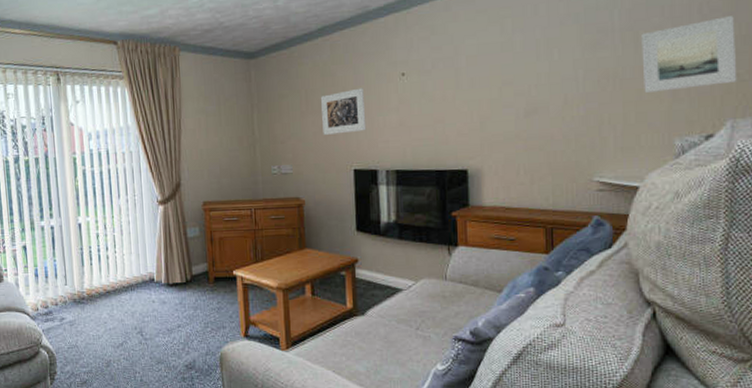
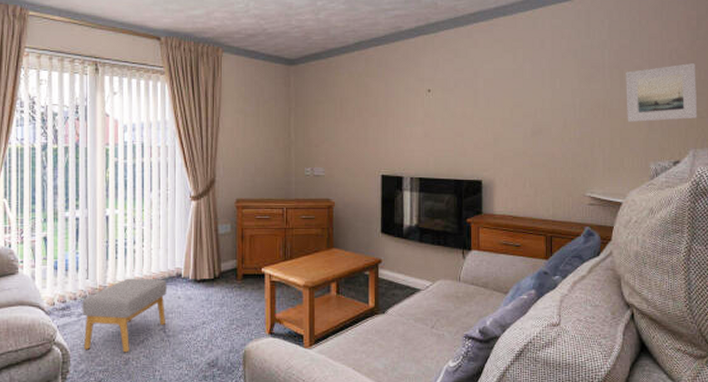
footstool: none [63,283,142,355] -> present [82,278,167,353]
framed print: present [320,88,367,135] -> none [354,100,395,141]

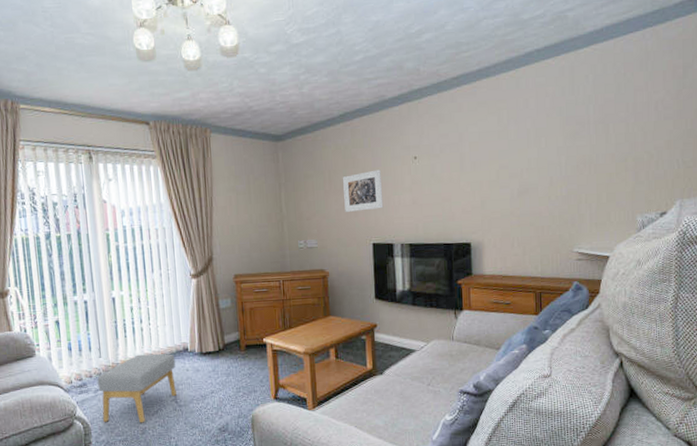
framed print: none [354,100,395,141] -> present [342,169,384,212]
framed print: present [626,63,698,122] -> none [611,113,684,176]

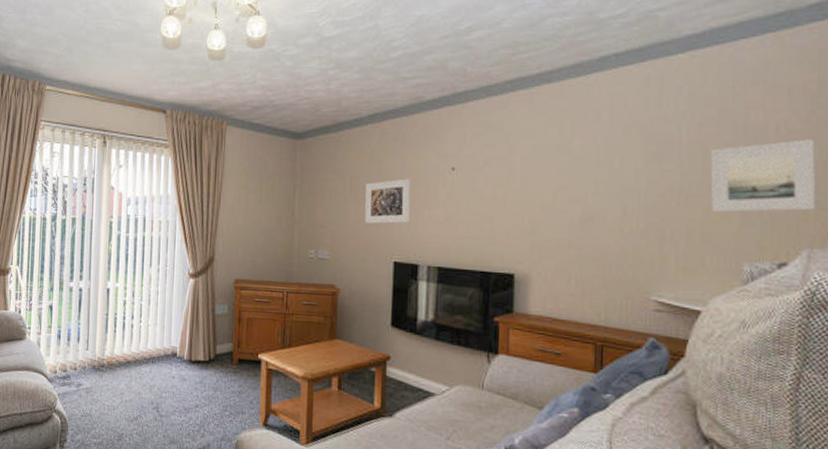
footstool: present [97,353,177,423] -> none [80,352,162,428]
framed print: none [611,113,684,176] -> present [710,139,816,212]

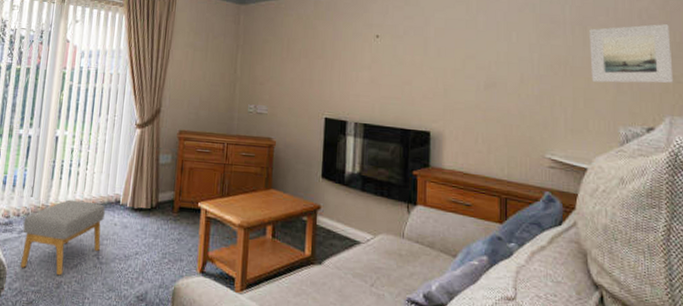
footstool: none [80,352,162,428] -> present [20,199,105,276]
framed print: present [364,179,411,224] -> none [300,43,341,83]

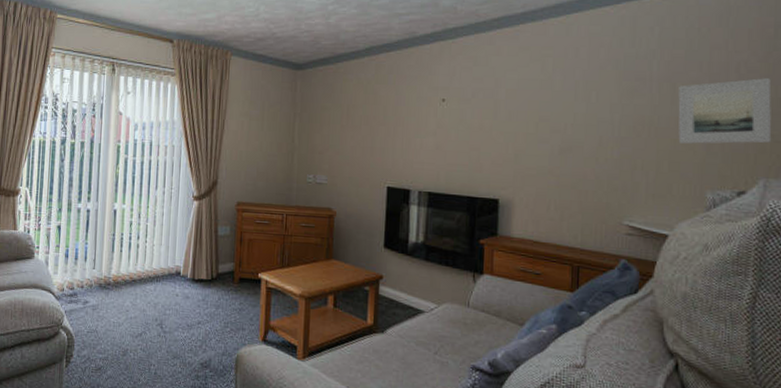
footstool: present [20,199,105,276] -> none [86,271,166,344]

